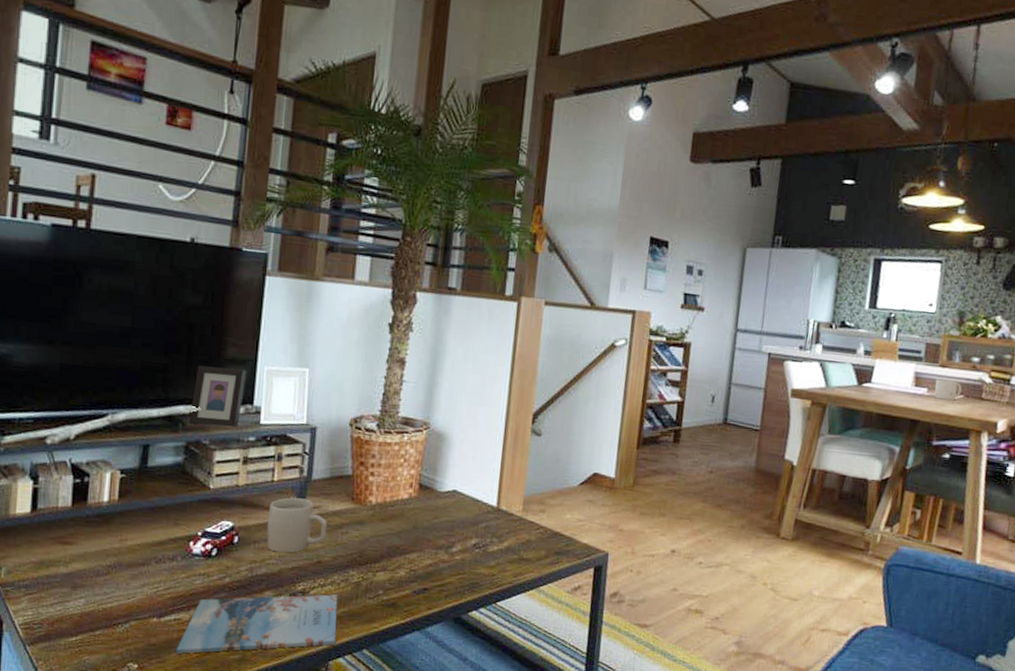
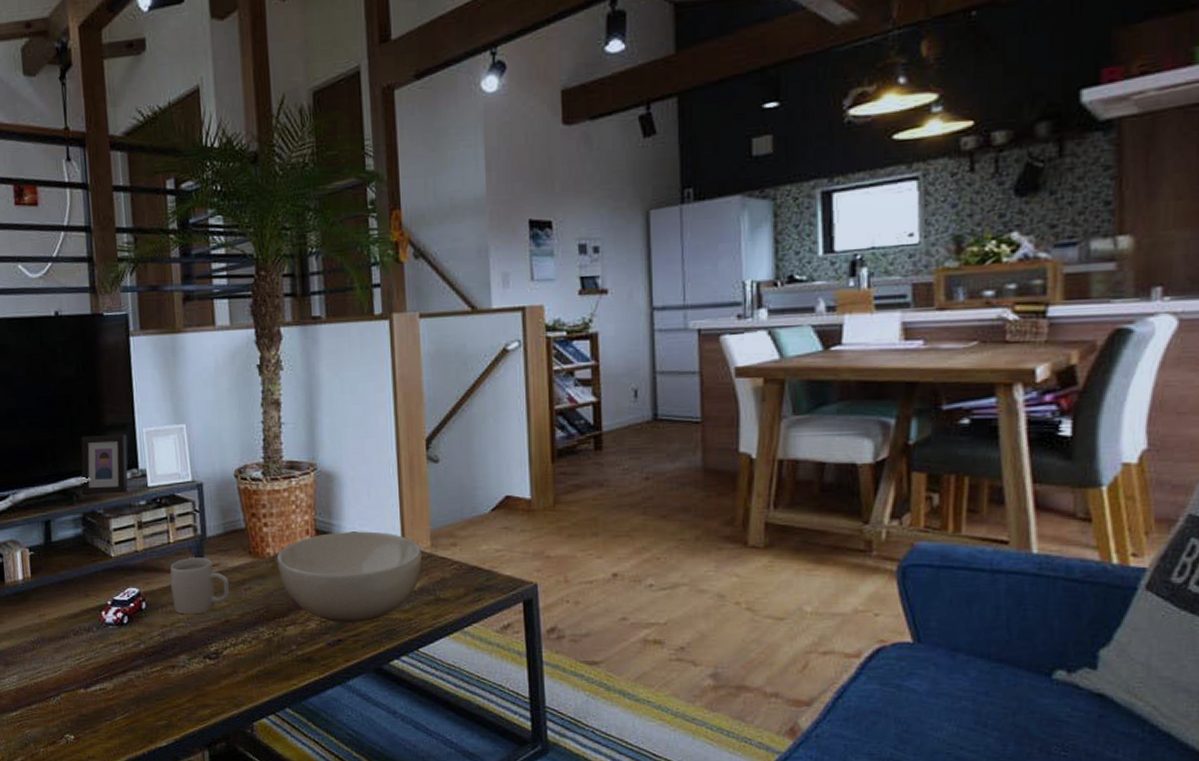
magazine: present [175,594,338,654] -> none [106,653,257,723]
bowl: none [376,488,513,574] -> present [276,531,422,622]
mug: present [934,379,962,402] -> none [933,325,974,352]

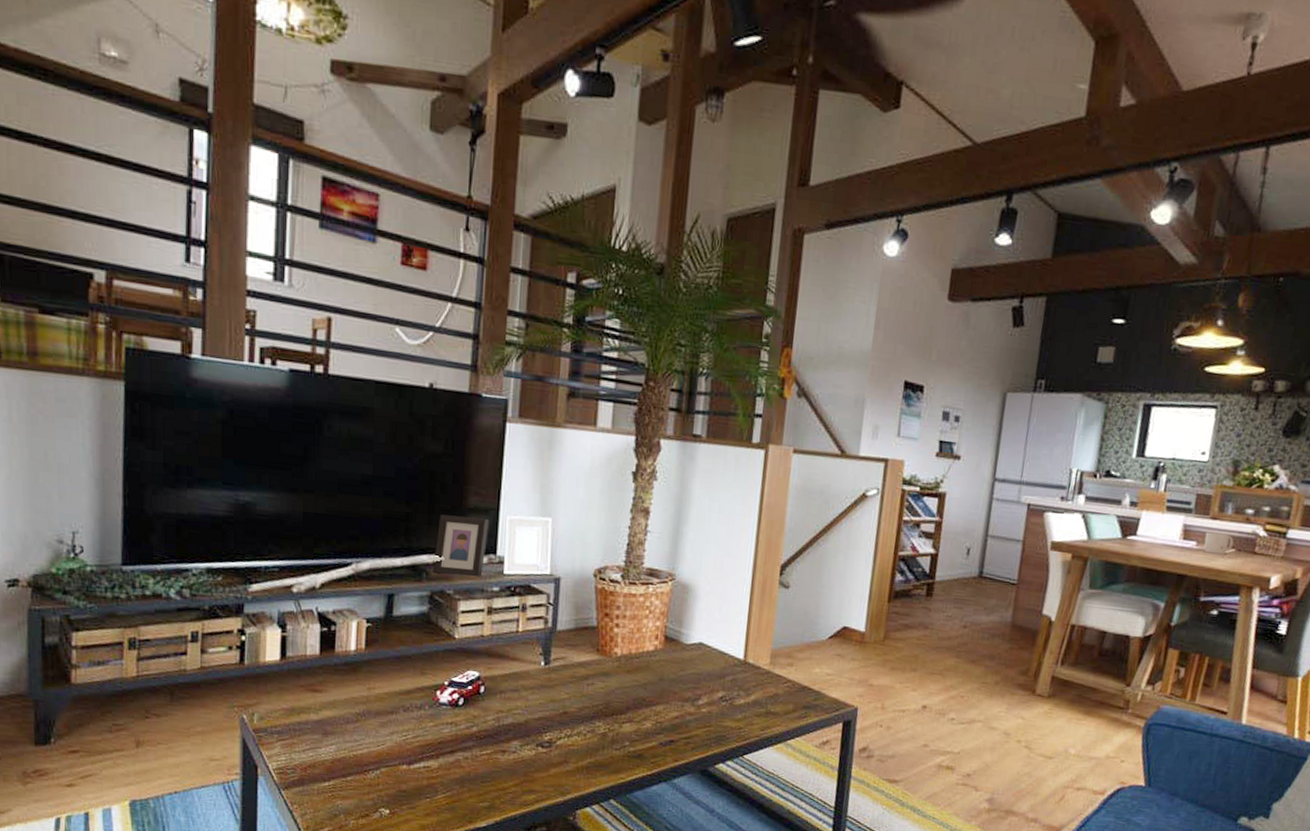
mug: present [169,558,230,615] -> none [512,648,573,704]
bowl: present [276,531,422,622] -> none [622,640,761,727]
mug: none [933,325,974,352] -> present [1203,532,1234,556]

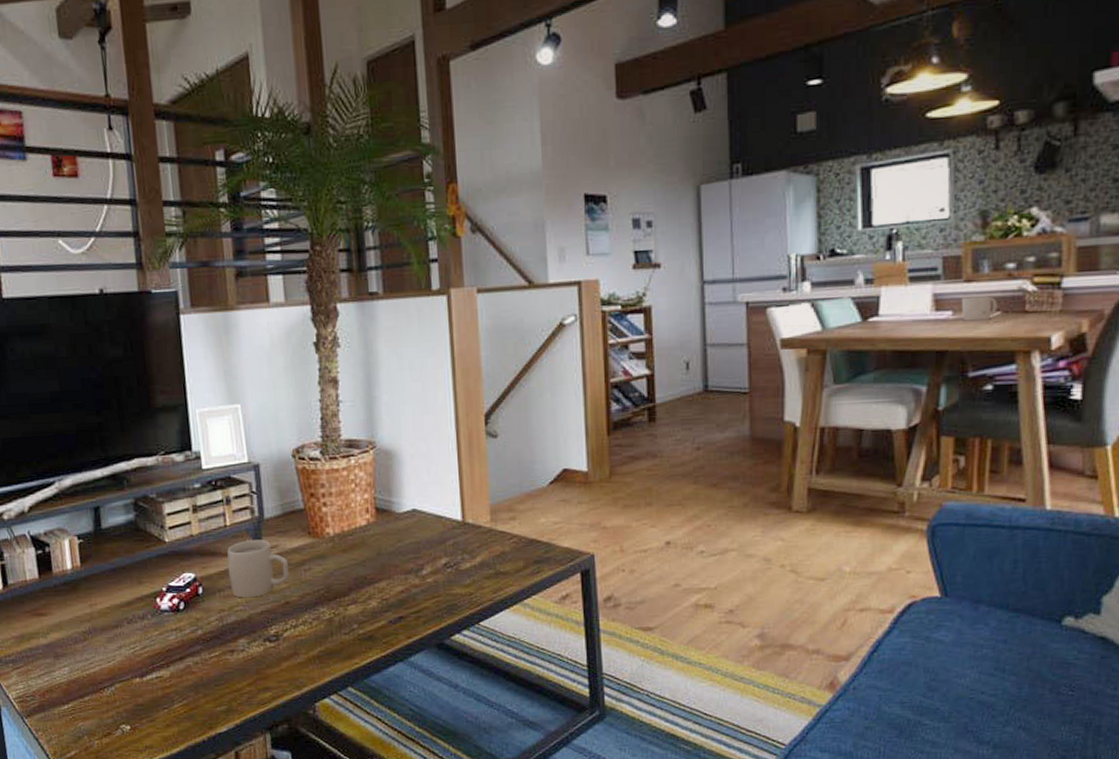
picture frame: present [433,514,488,577] -> none [130,416,182,479]
mug: none [512,648,573,704] -> present [226,540,290,598]

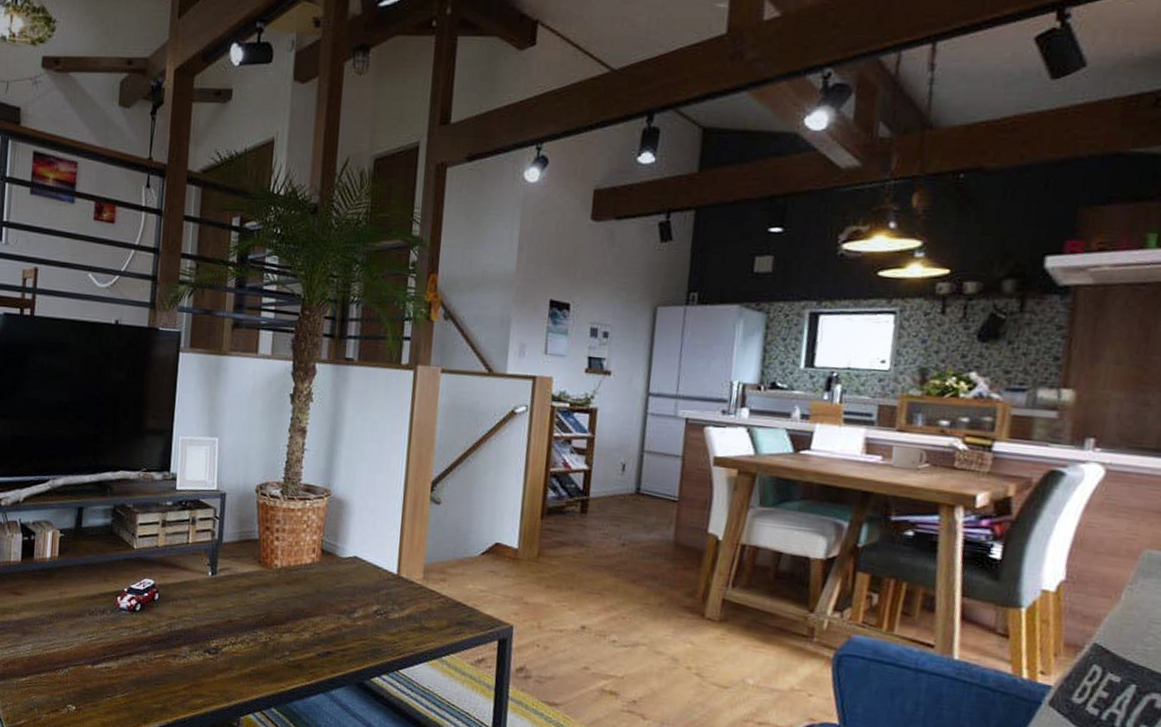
mug: present [226,540,290,598] -> none [183,559,237,612]

